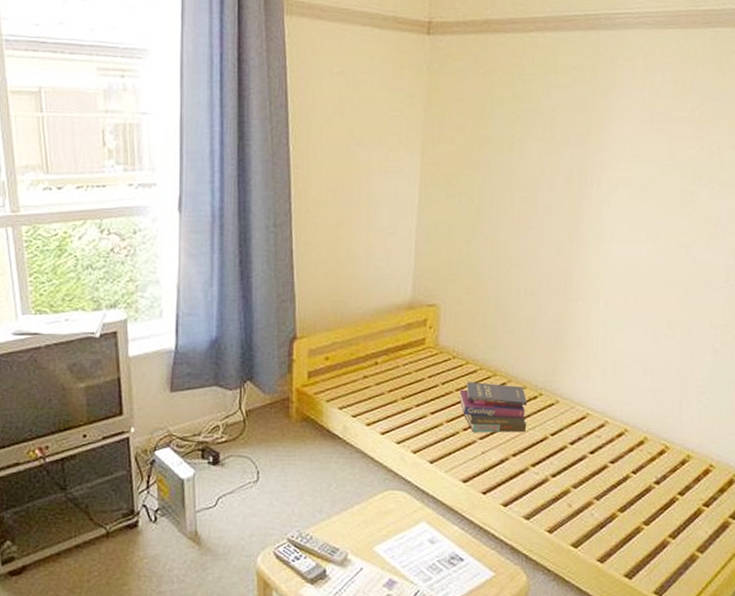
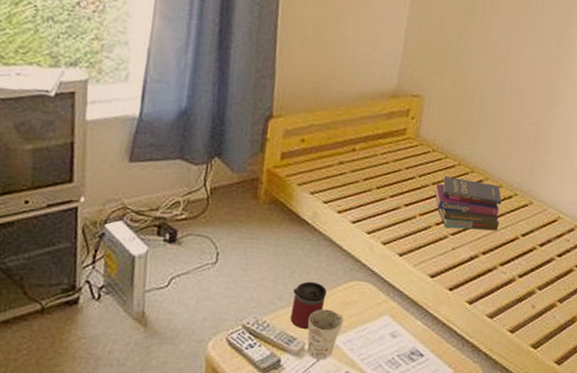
beverage cup: none [331,493,363,539] -> present [290,281,327,329]
mug: none [349,519,383,569] -> present [307,309,344,360]

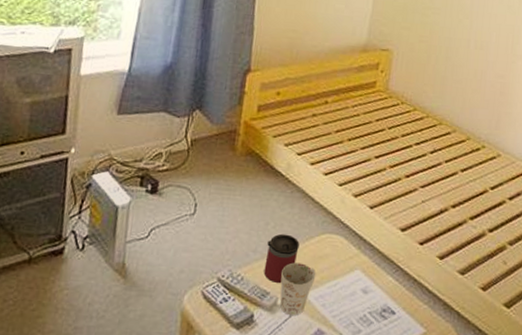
books: present [435,176,502,231] -> none [404,128,470,184]

